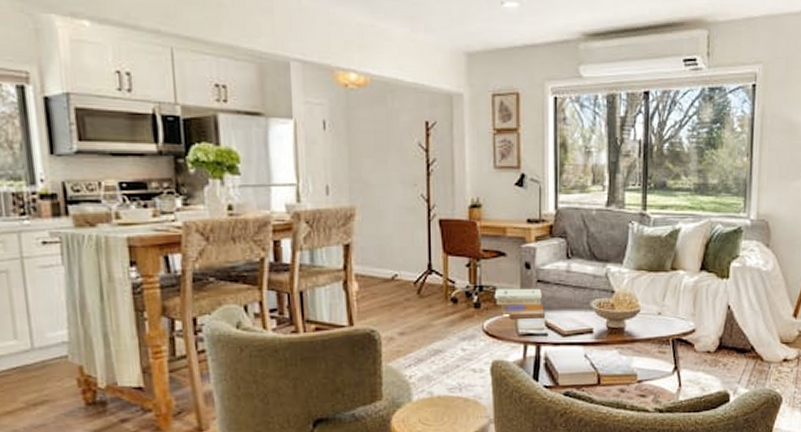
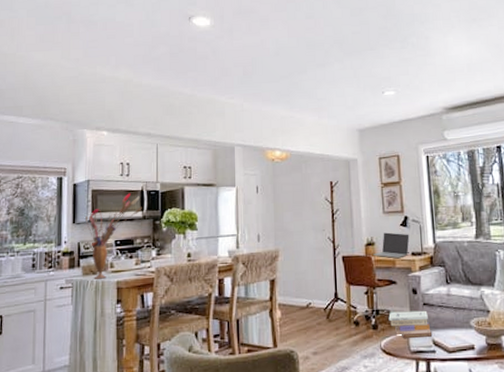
bouquet: none [69,116,156,233] -> present [85,193,142,279]
laptop: none [478,192,526,226] -> present [373,232,410,259]

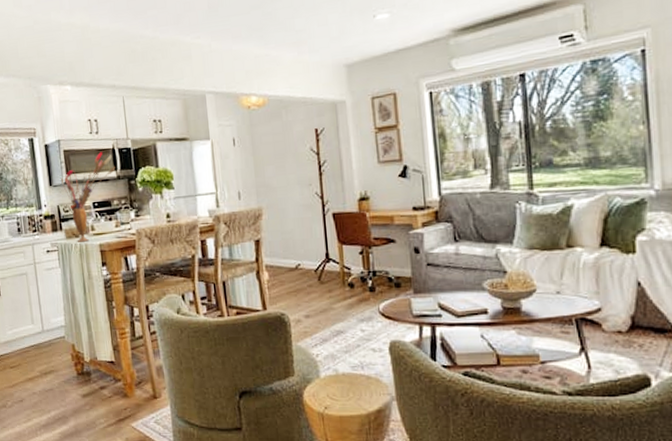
laptop: present [373,232,410,259] -> none [367,185,410,215]
books: present [388,310,433,339] -> none [387,271,438,302]

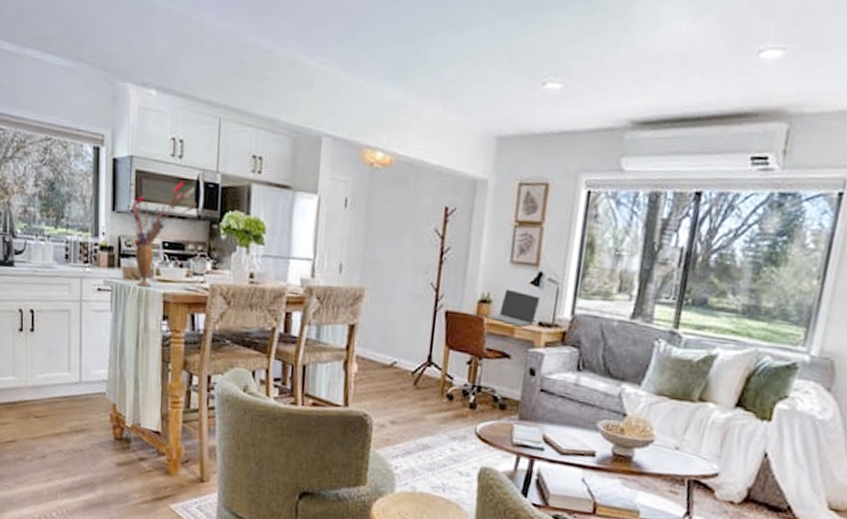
laptop: none [367,185,410,215] -> present [486,289,540,327]

